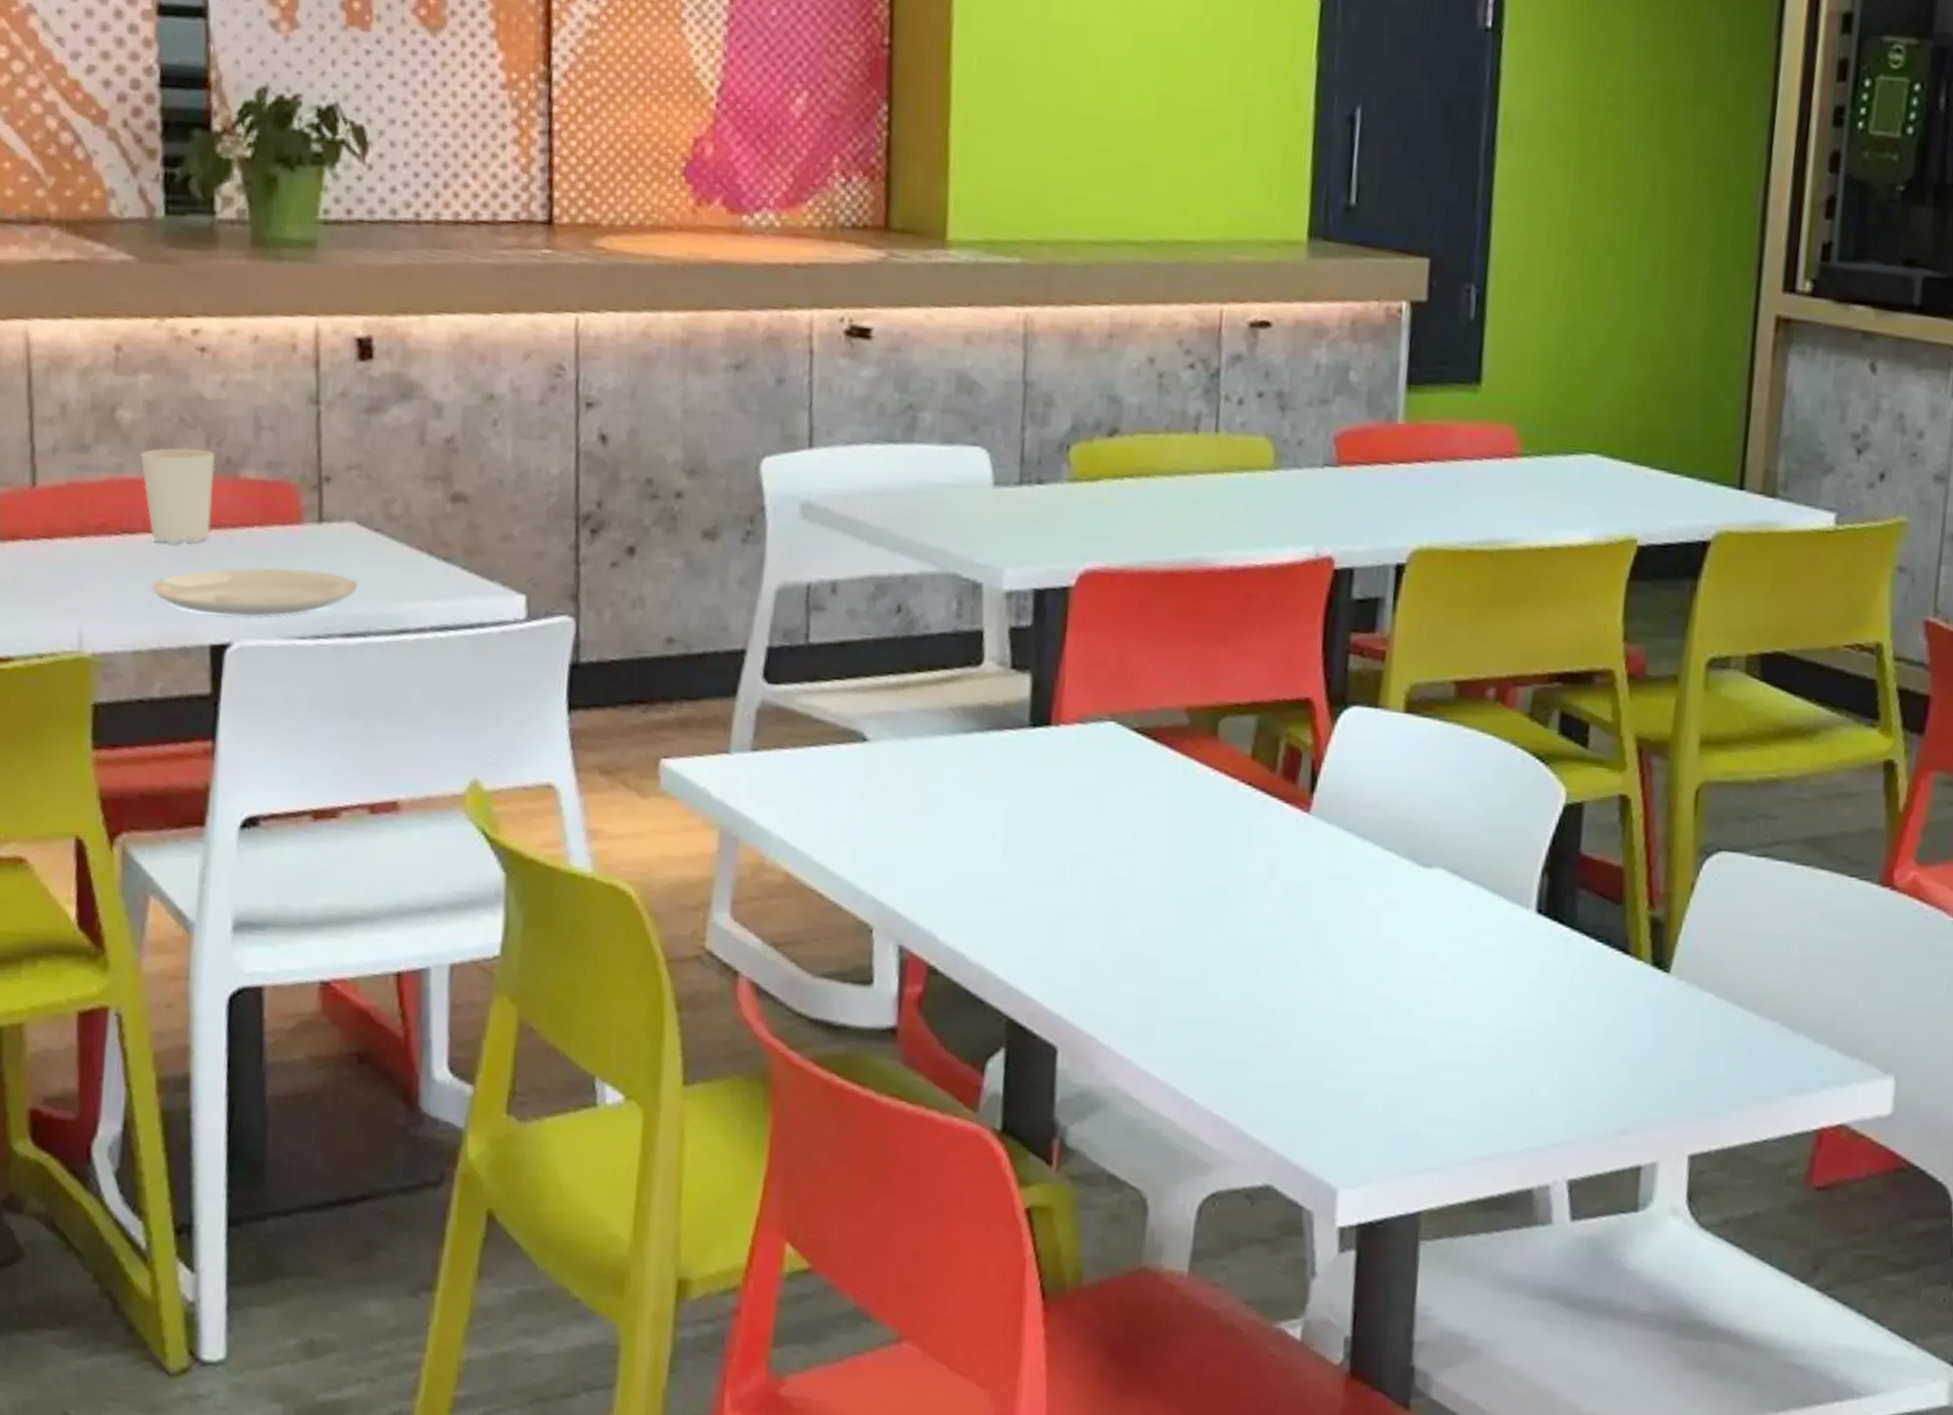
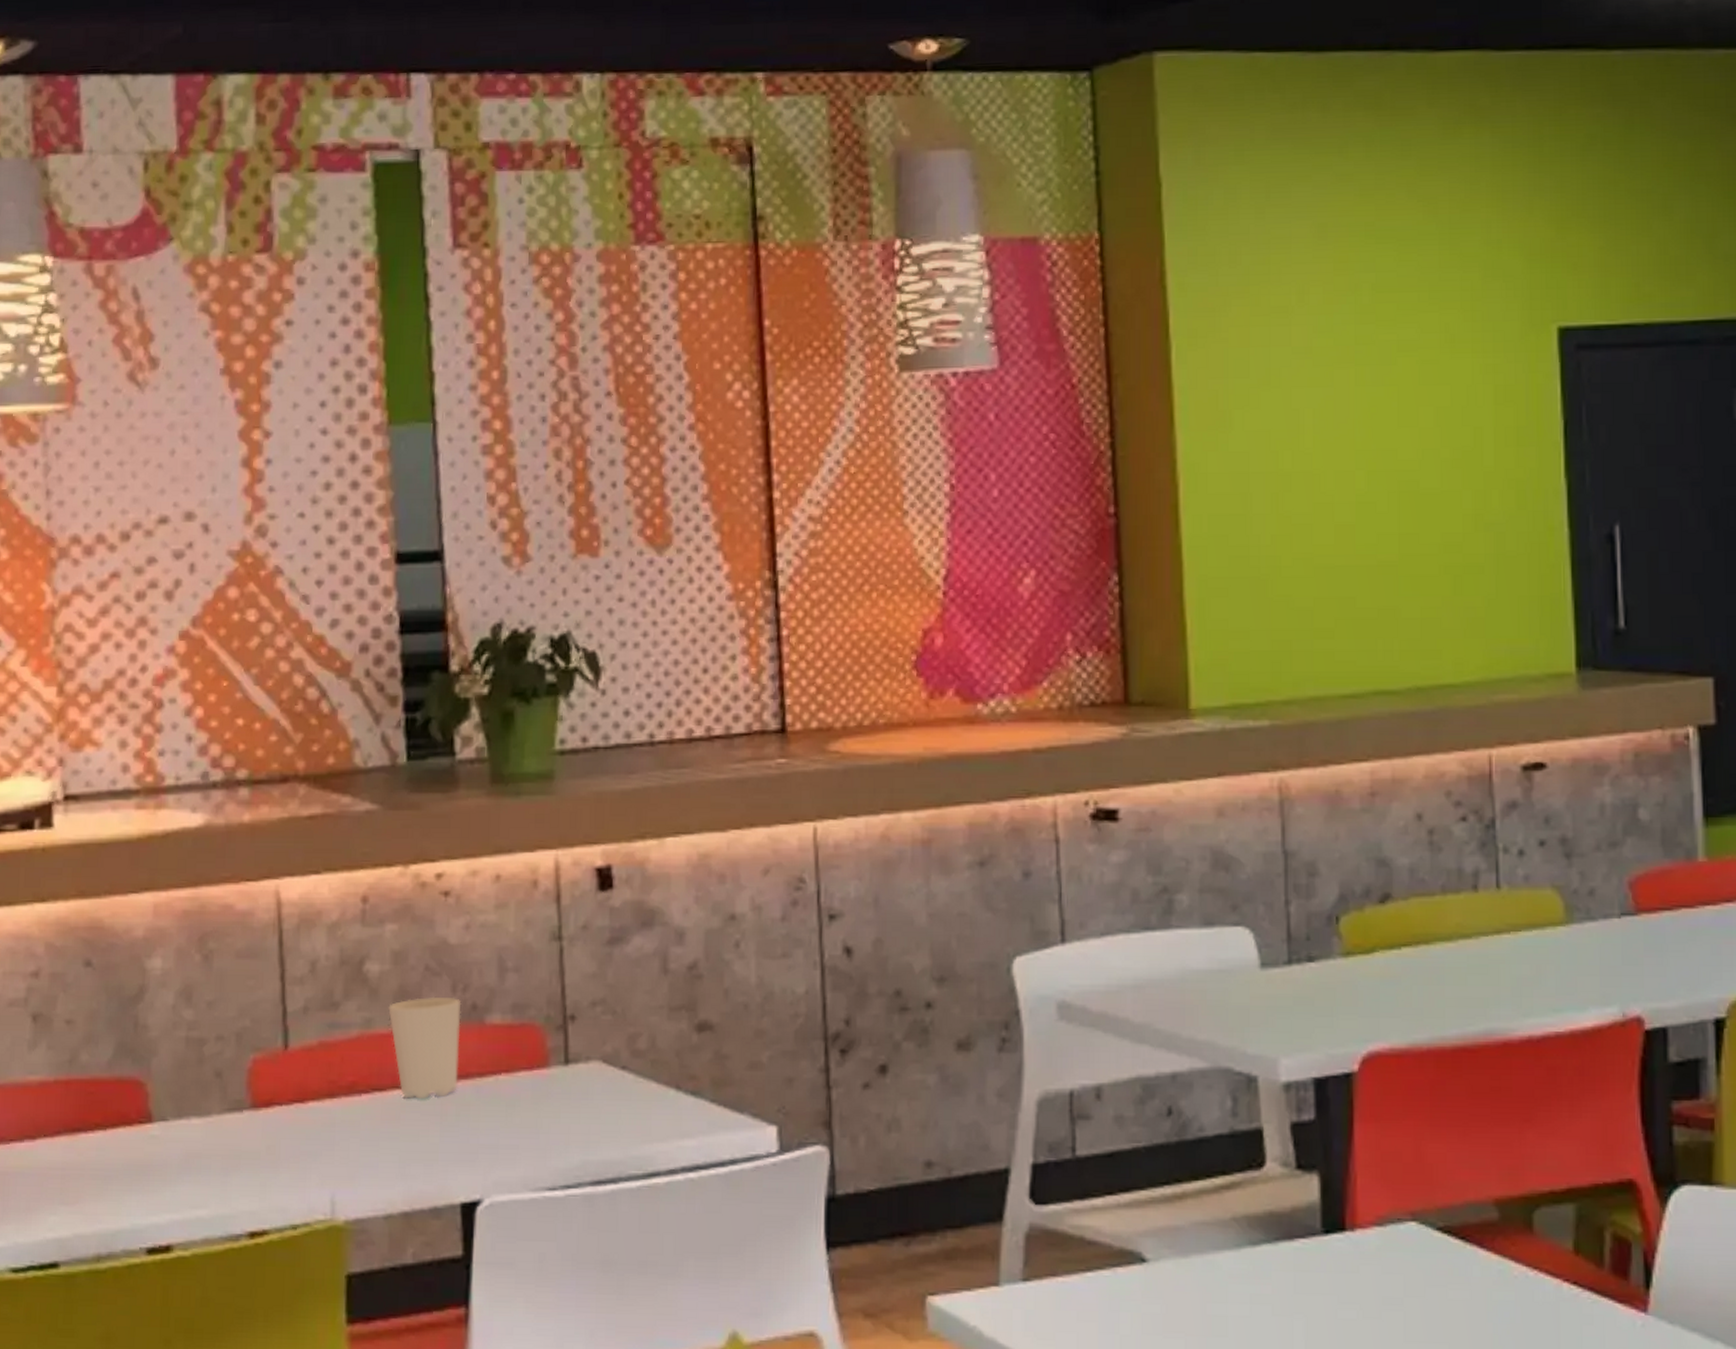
plate: present [151,567,359,616] -> none [402,1115,607,1170]

